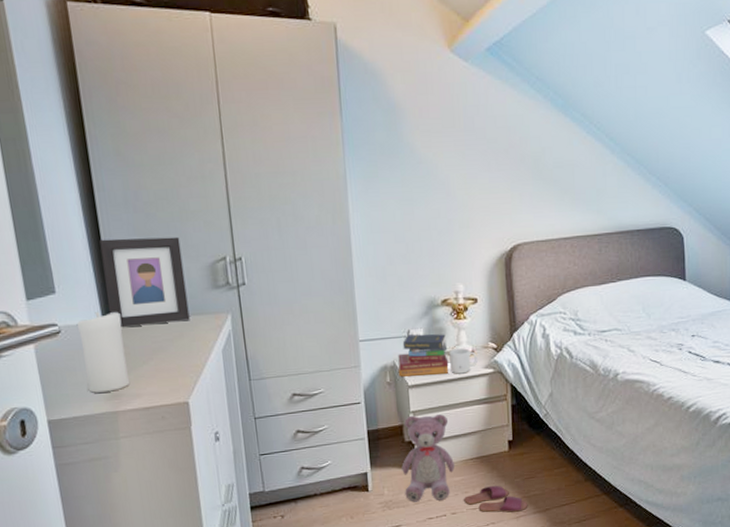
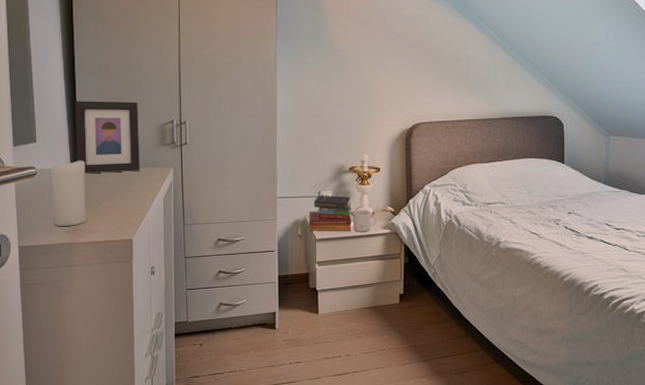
teddy bear: present [402,414,456,502] -> none [305,265,352,342]
slippers: present [464,485,528,513] -> none [358,333,414,359]

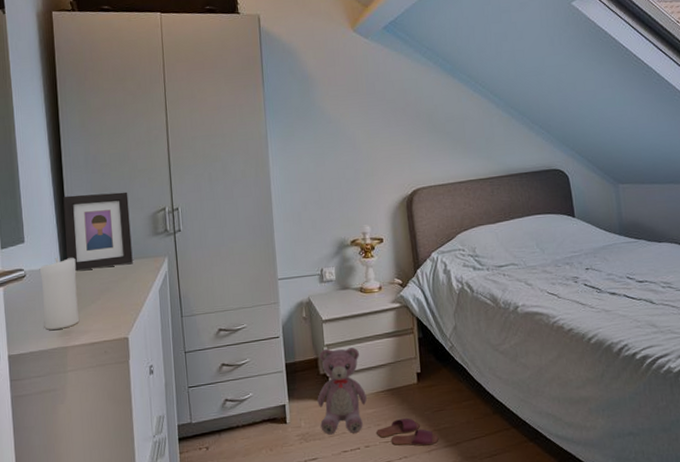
teddy bear: none [305,265,352,342] -> present [317,347,368,435]
books: present [308,195,352,231] -> none [313,271,359,312]
mug: present [353,210,377,232] -> none [359,284,385,309]
slippers: none [358,333,414,359] -> present [376,418,439,446]

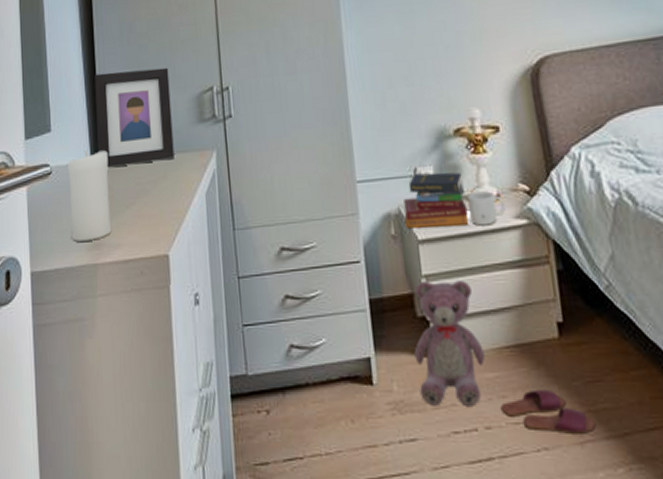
books: none [313,271,359,312] -> present [403,172,468,228]
mug: none [359,284,385,309] -> present [467,191,505,226]

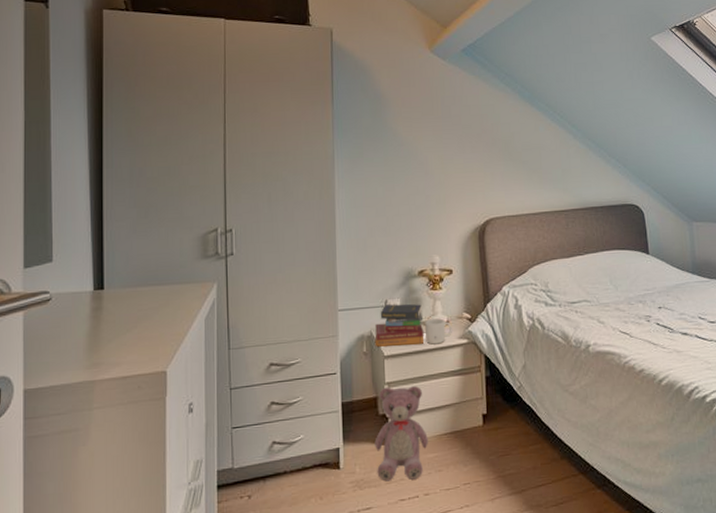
candle: present [68,149,112,242] -> none [69,279,112,361]
picture frame: present [94,67,175,168] -> none [100,209,177,296]
slippers: present [501,389,597,434] -> none [437,463,504,494]

